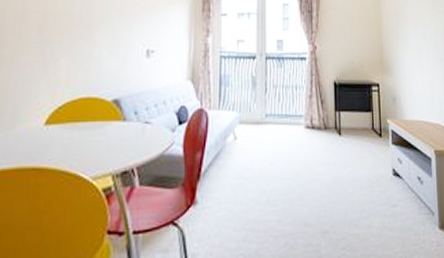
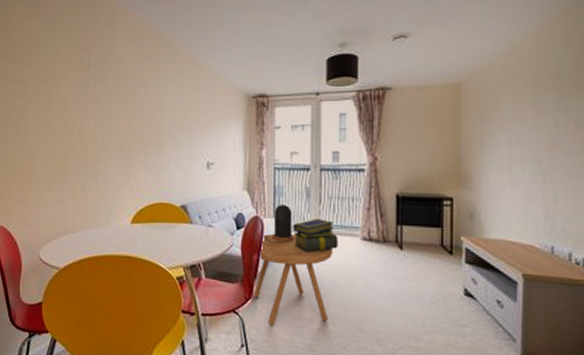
side table: none [196,126,278,234] -> present [254,234,332,326]
table lamp: none [209,94,241,137] -> present [264,204,294,243]
stack of books: none [239,108,284,146] -> present [293,218,338,253]

